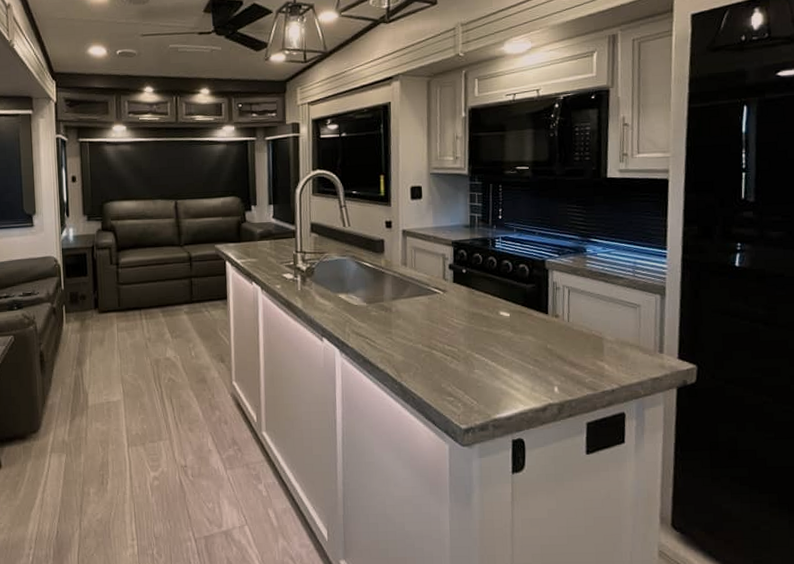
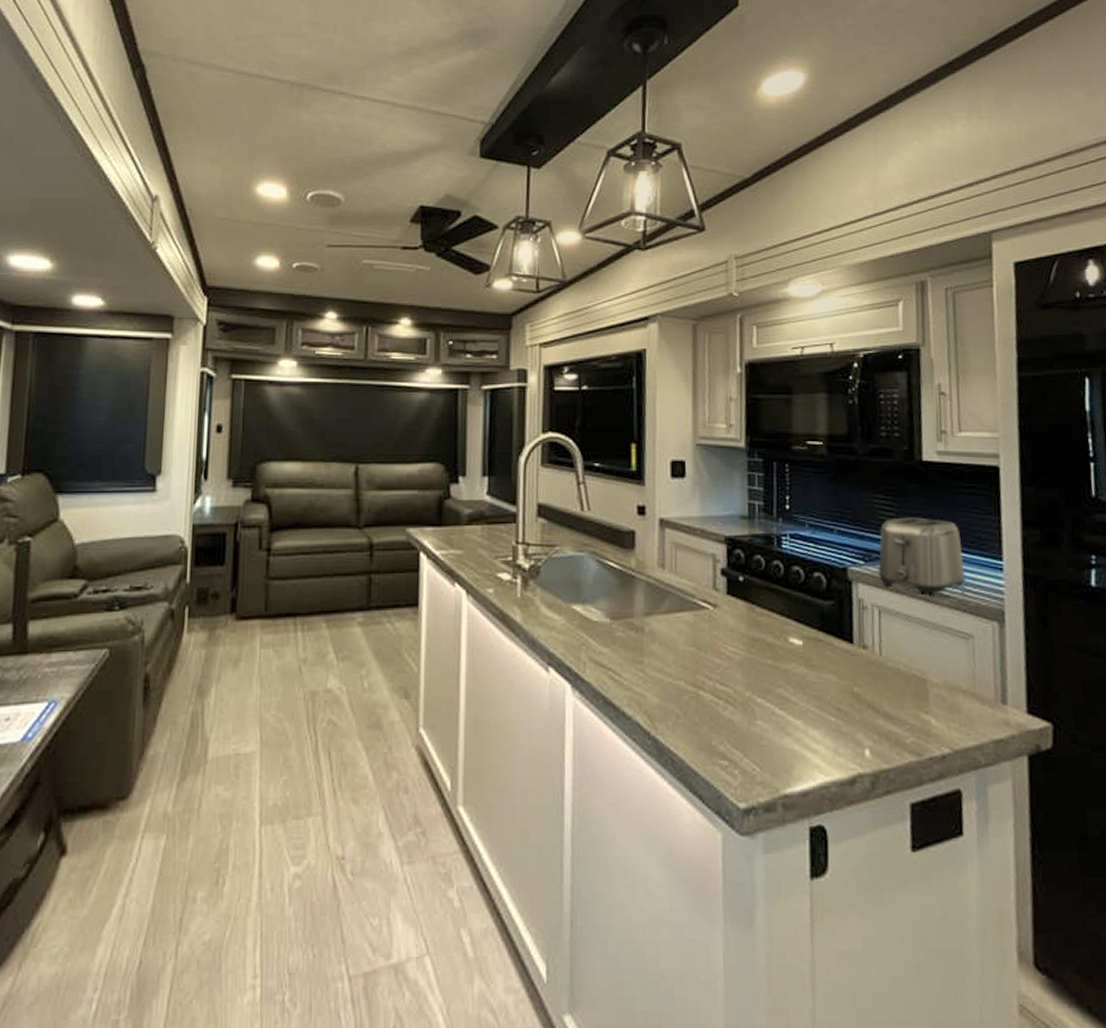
toaster: none [569,220,636,277] -> present [878,517,965,594]

